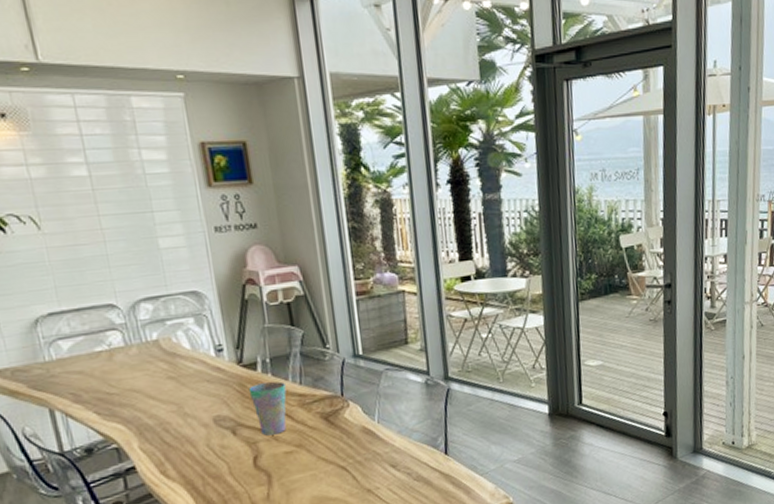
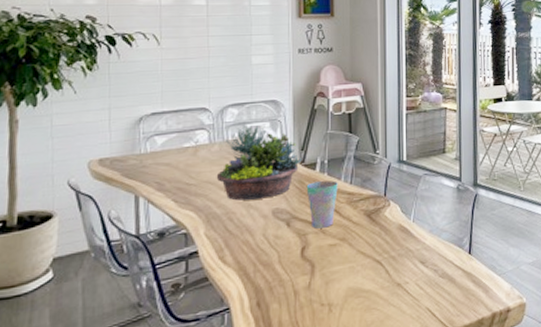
succulent planter: none [140,322,239,409] -> present [216,125,302,201]

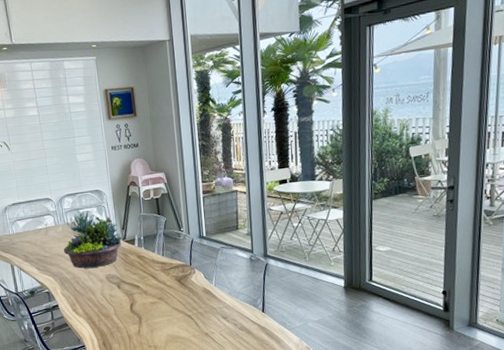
cup: present [306,180,338,229] -> none [129,253,153,290]

